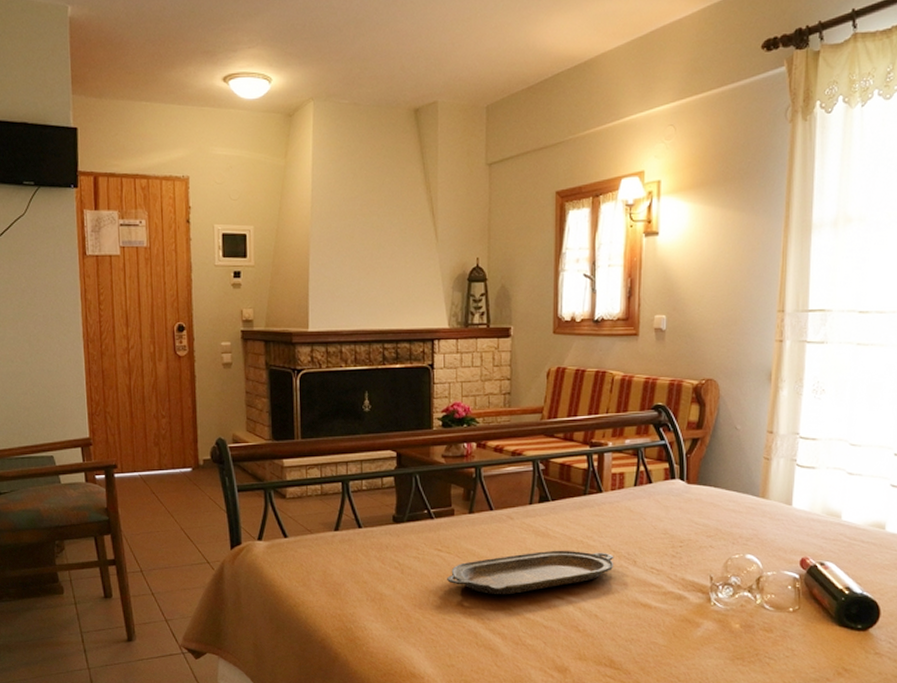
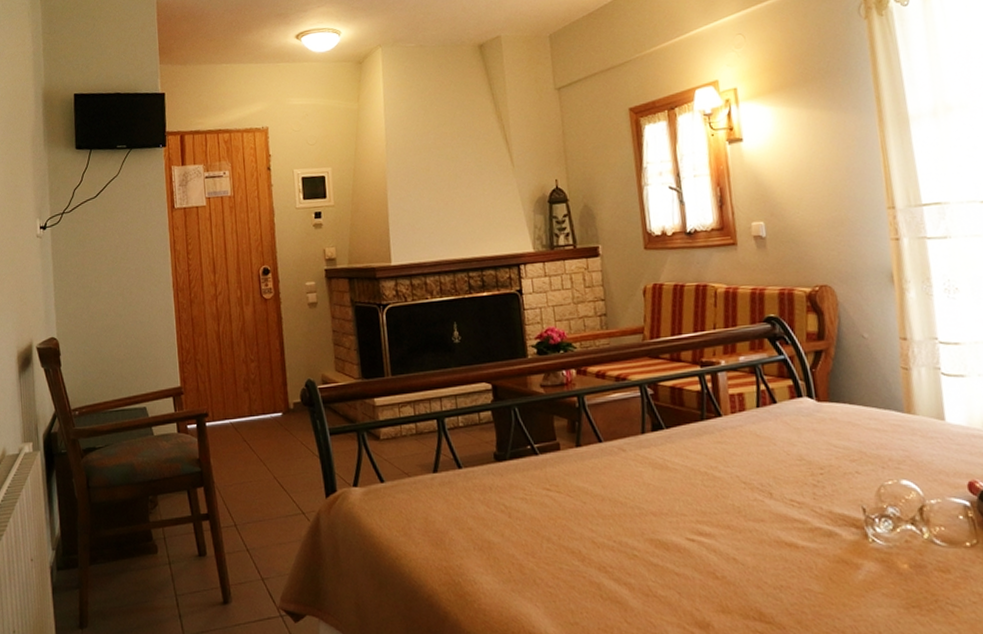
serving tray: present [447,550,614,595] -> none [559,483,747,539]

